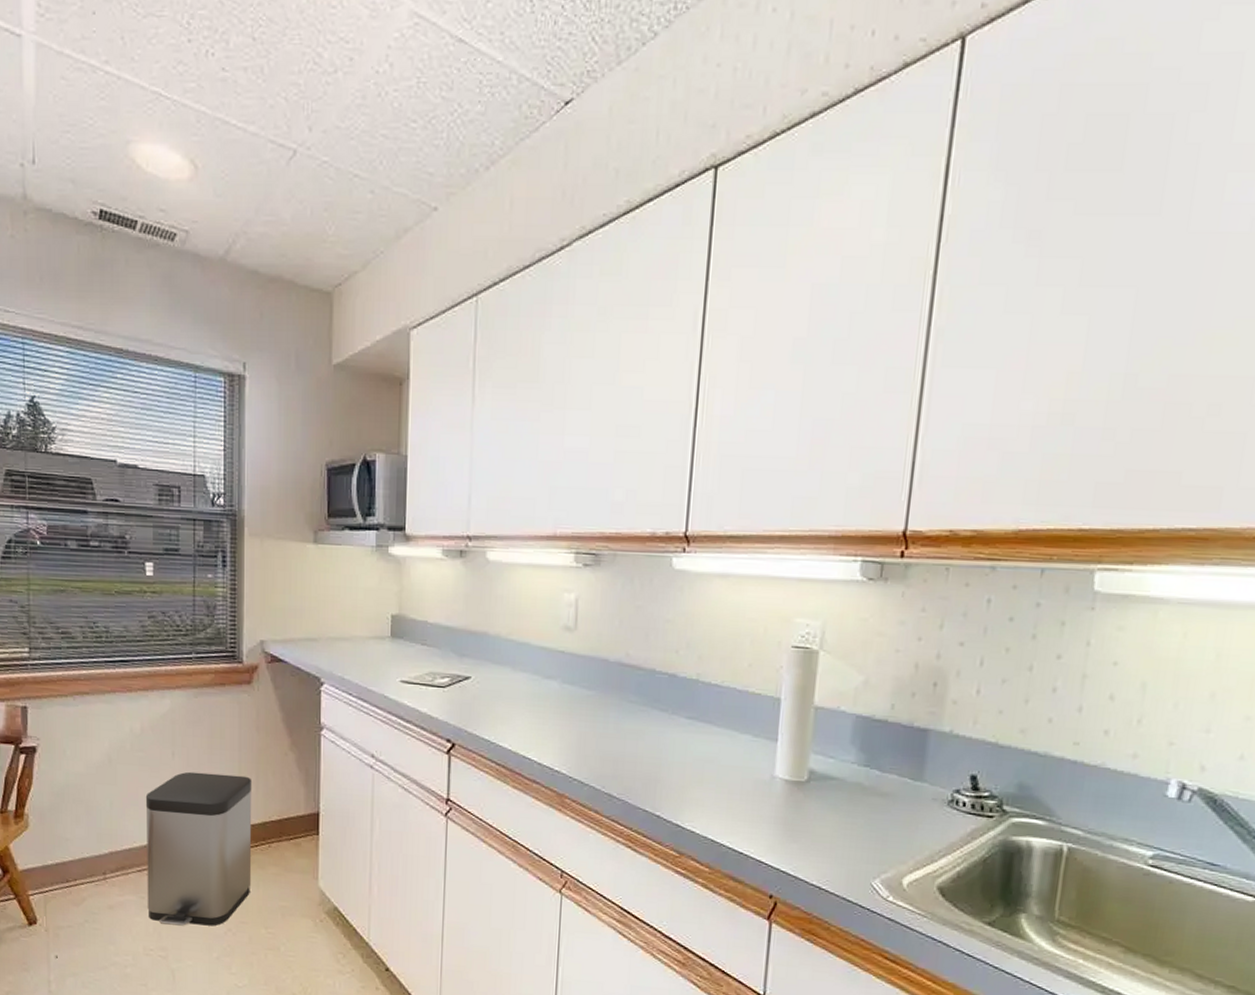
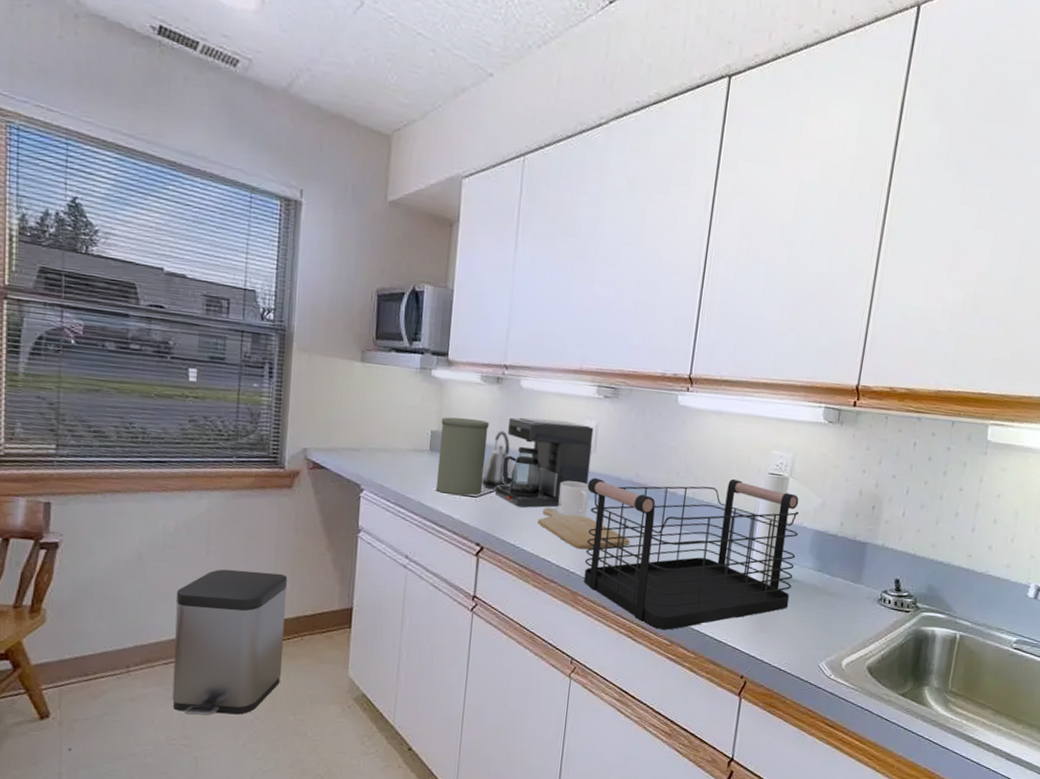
canister: none [399,598,454,686] -> present [435,417,489,496]
kettle: none [449,611,485,678] -> present [482,430,515,489]
coffee maker: none [464,594,574,699] -> present [494,417,594,509]
chopping board: none [514,696,624,745] -> present [538,507,630,550]
mug: none [536,665,572,706] -> present [557,480,590,517]
dish rack: none [569,654,835,839] -> present [583,477,800,630]

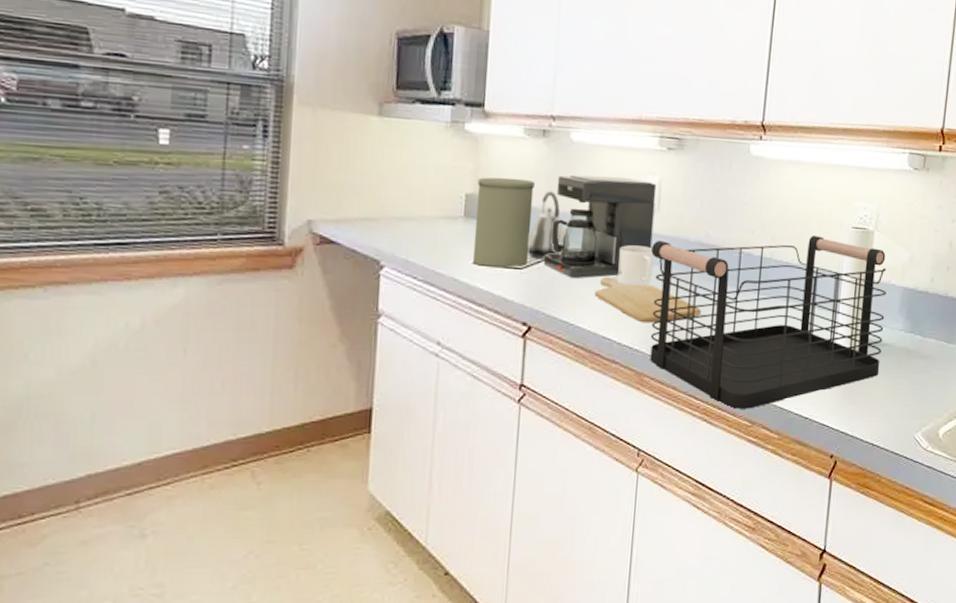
pedal bin: present [172,569,288,716] -> none [138,371,290,555]

